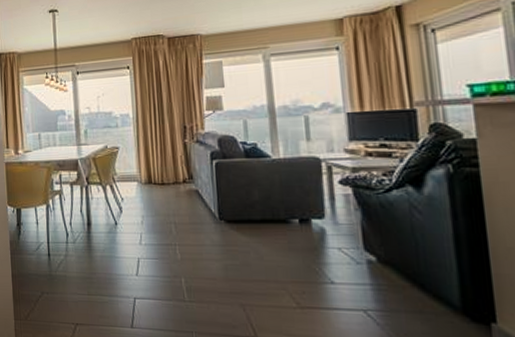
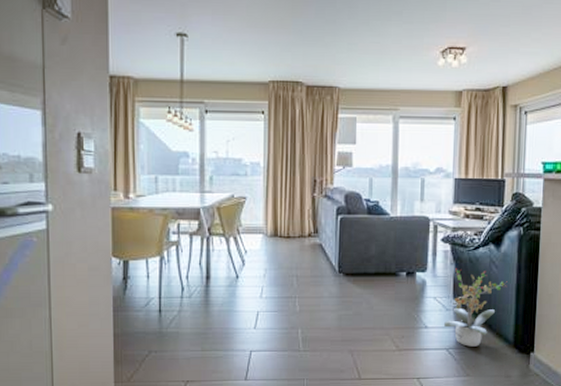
potted plant: none [355,215,439,310] -> present [443,268,507,347]

